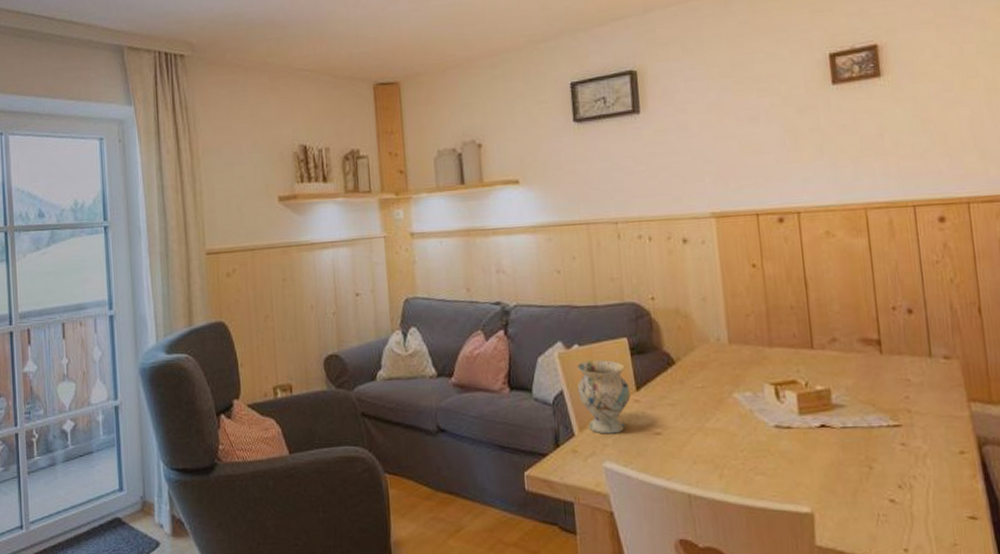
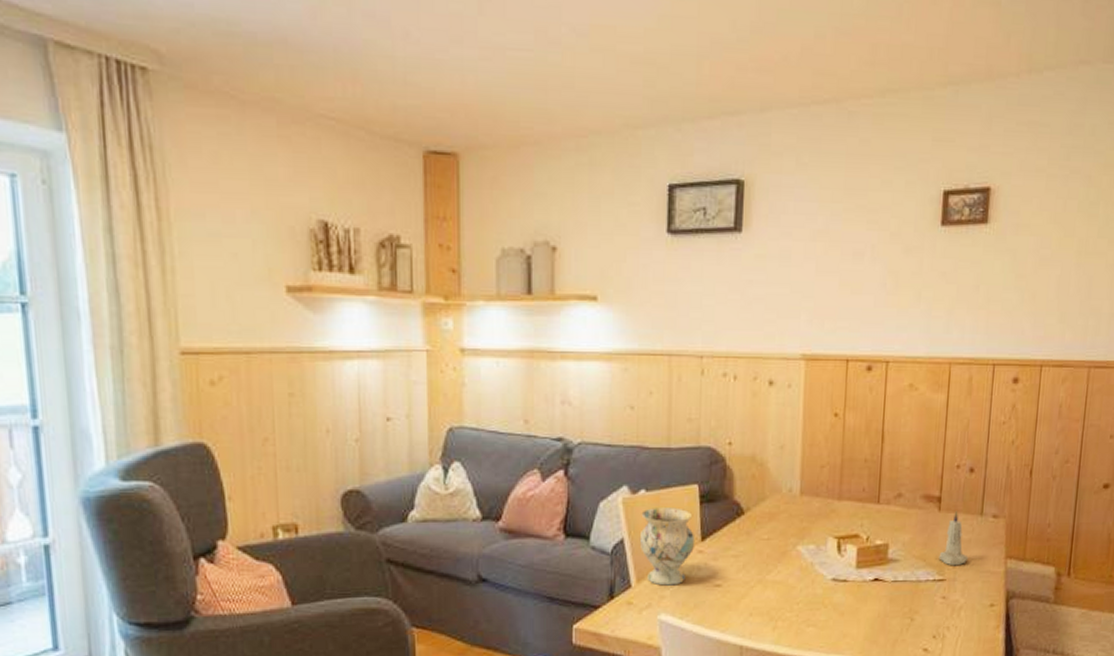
candle: none [889,353,924,411] -> present [938,510,969,566]

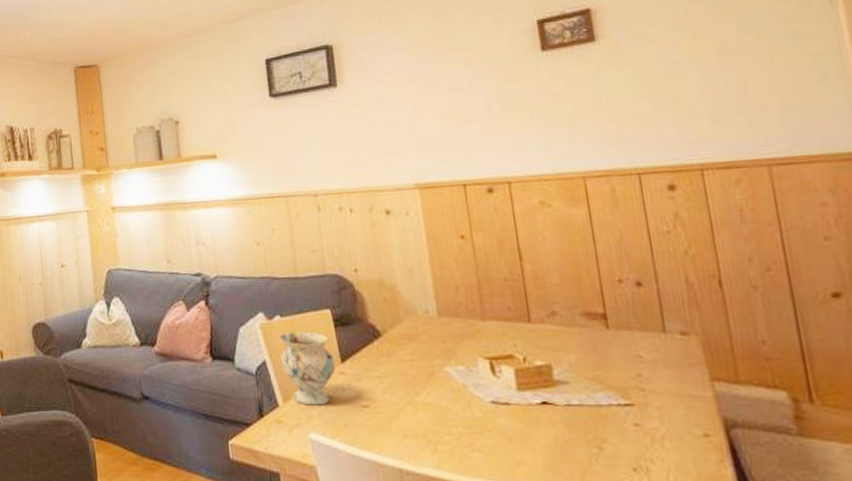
candle: present [938,510,969,566] -> none [618,328,660,389]

